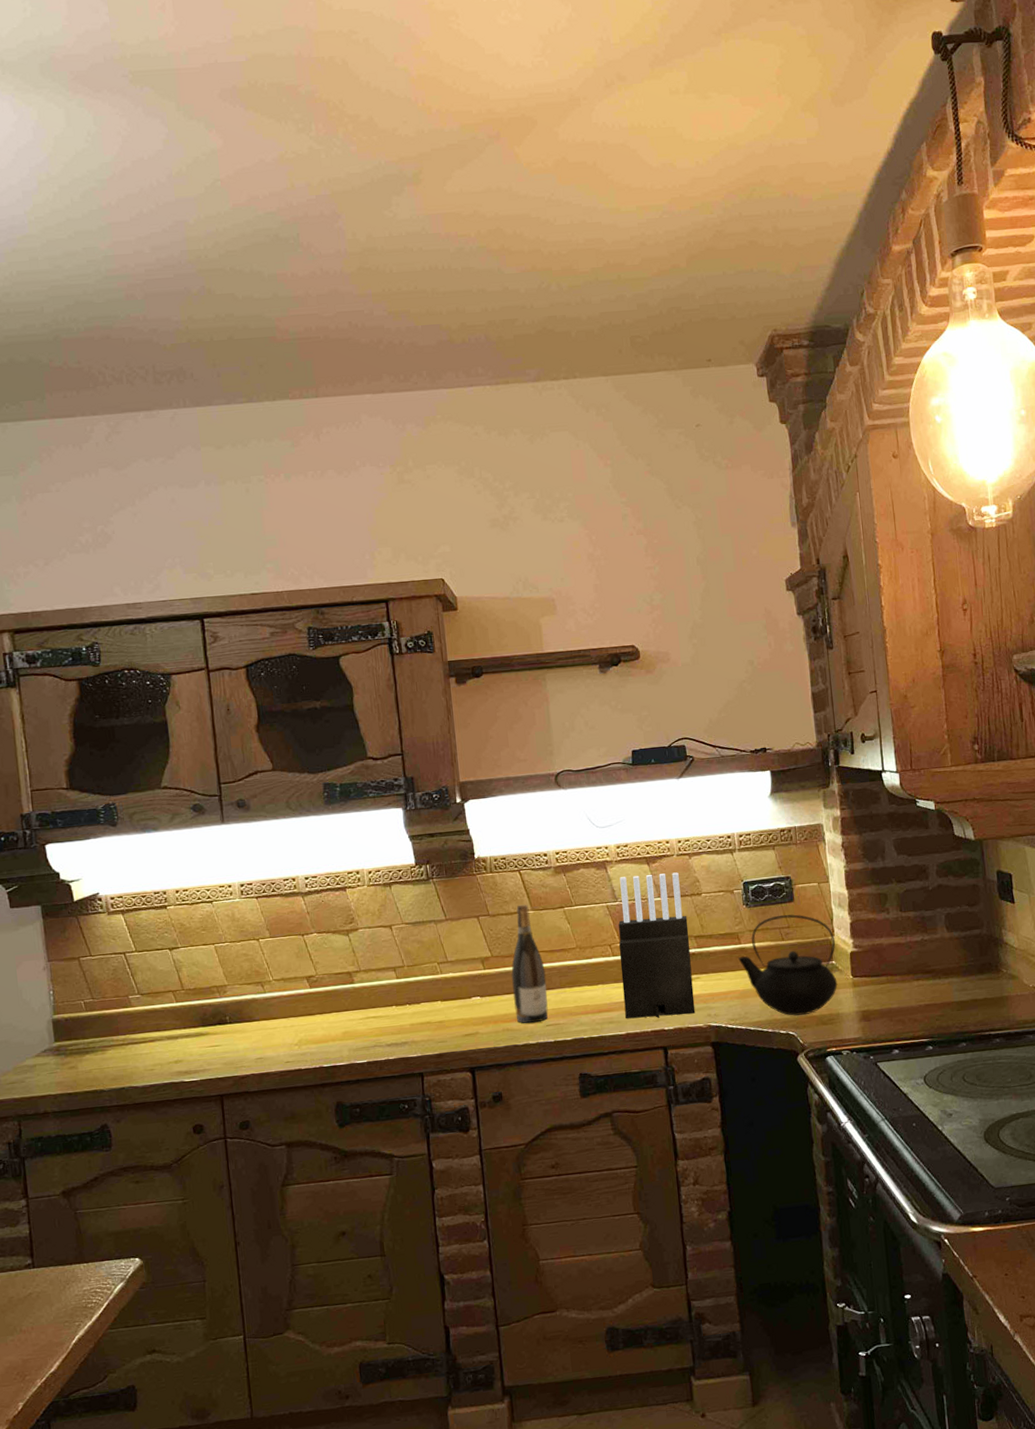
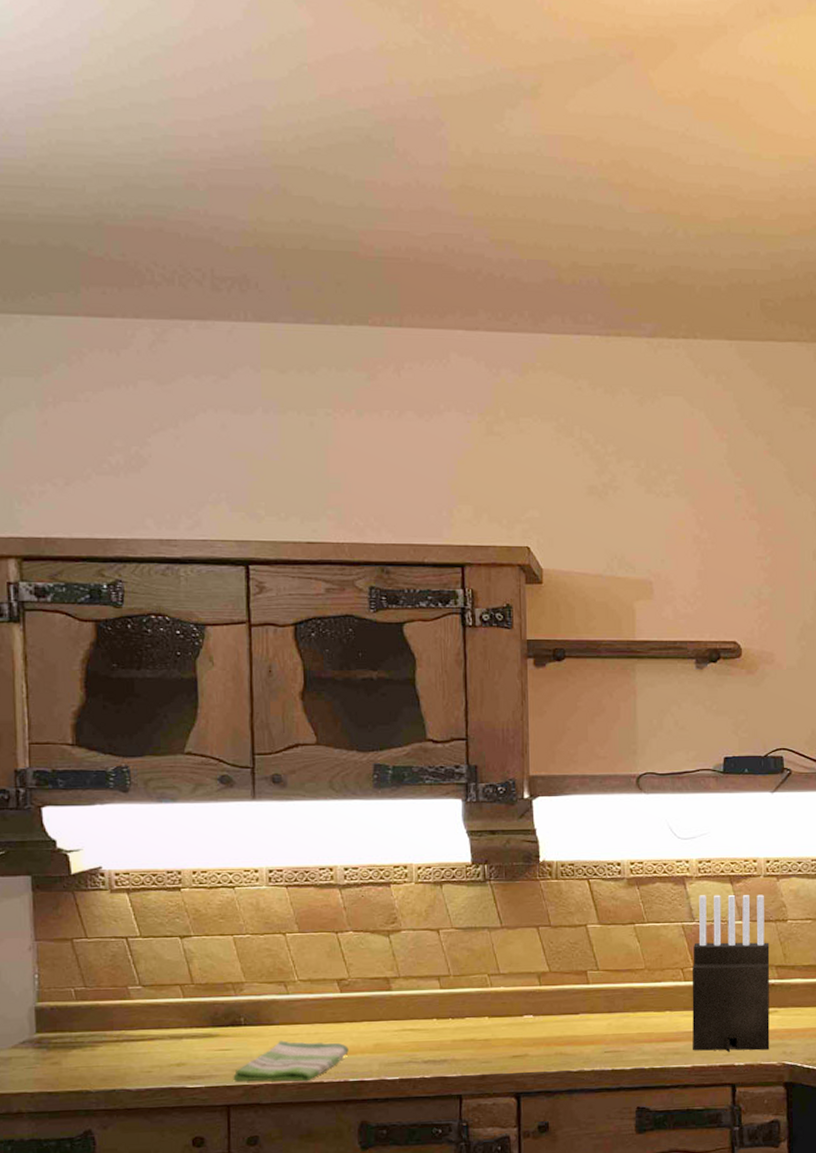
dish towel: none [223,1033,321,1073] -> present [233,1041,349,1082]
wine bottle: present [511,904,549,1024] -> none [569,917,609,1049]

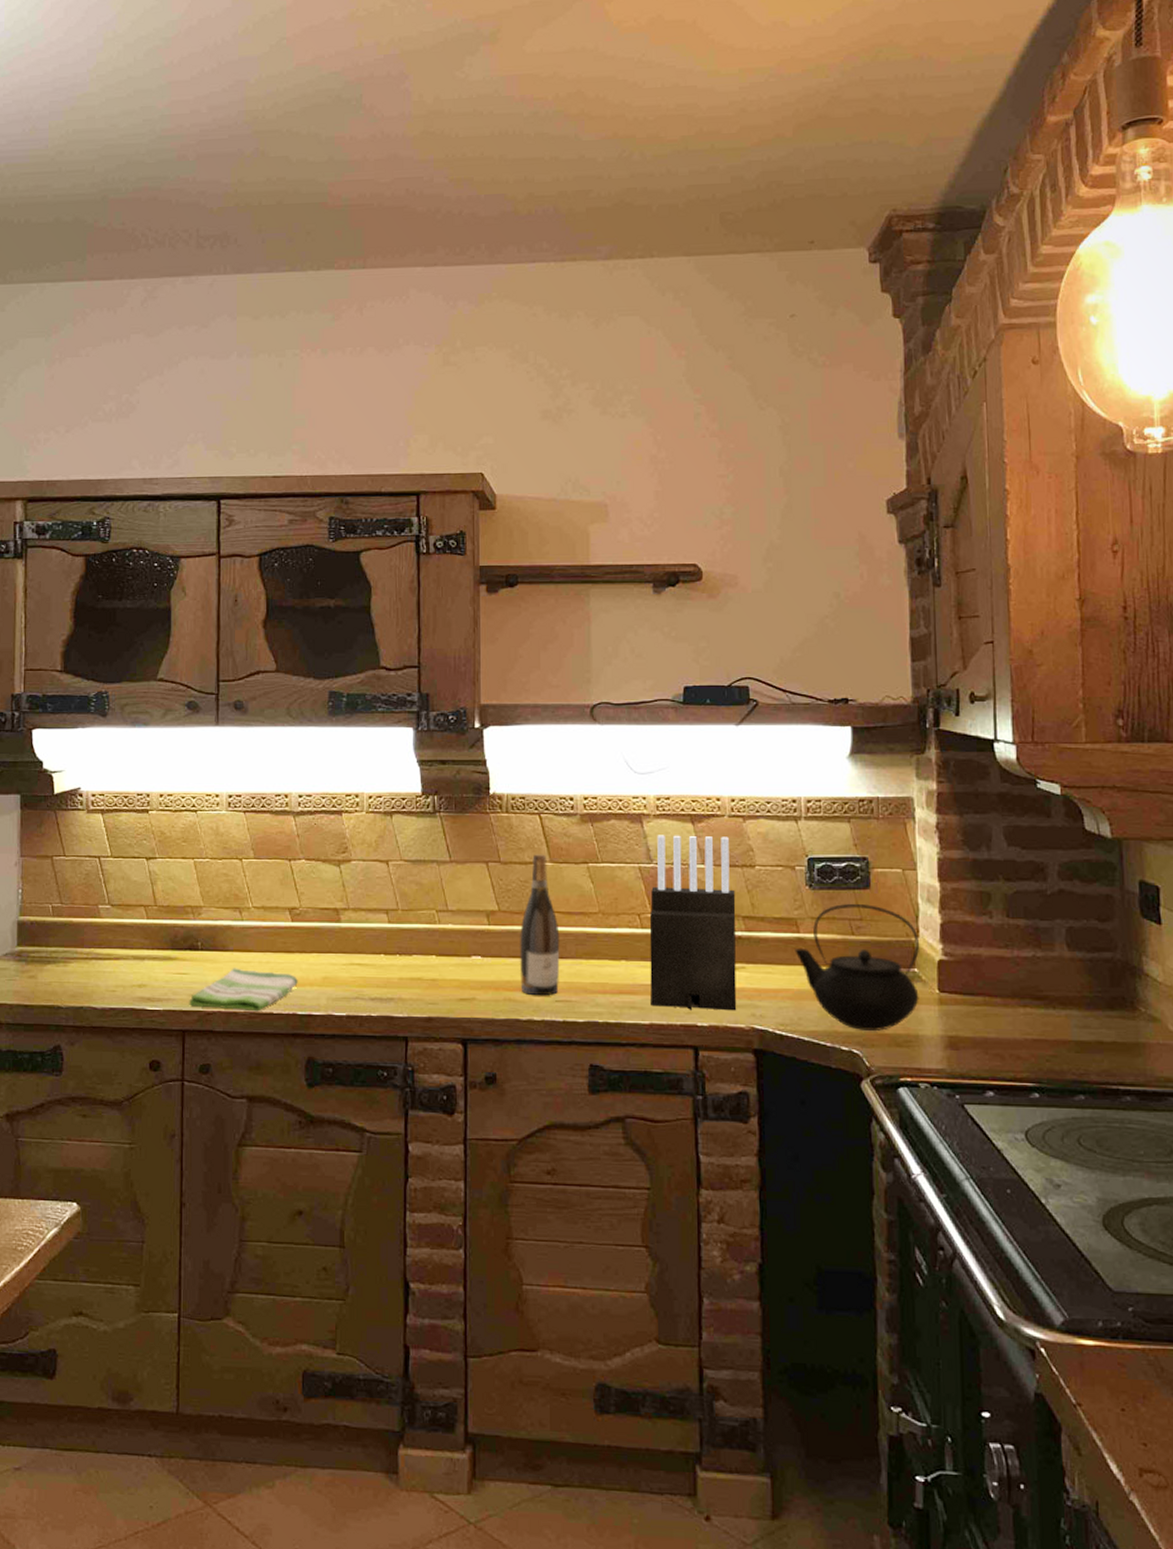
wine bottle: none [569,917,609,1049] -> present [519,854,560,996]

